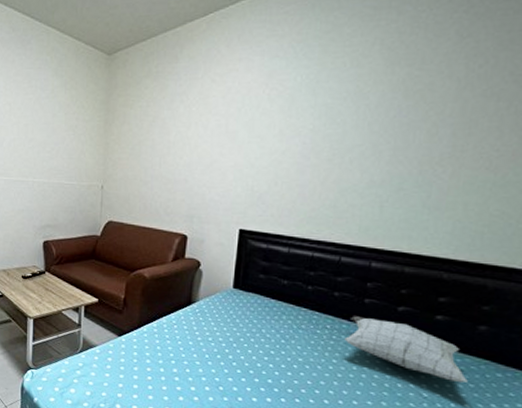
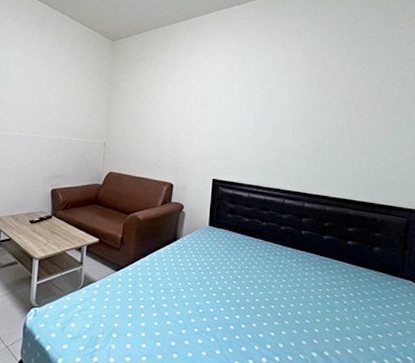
pillow: present [344,315,468,384] -> none [290,243,371,291]

